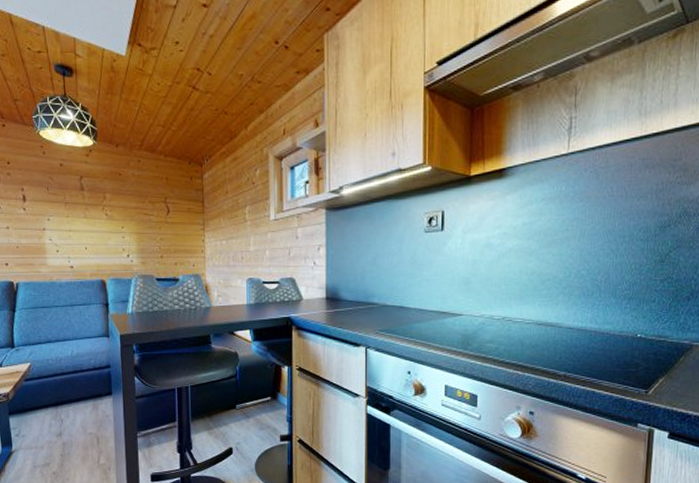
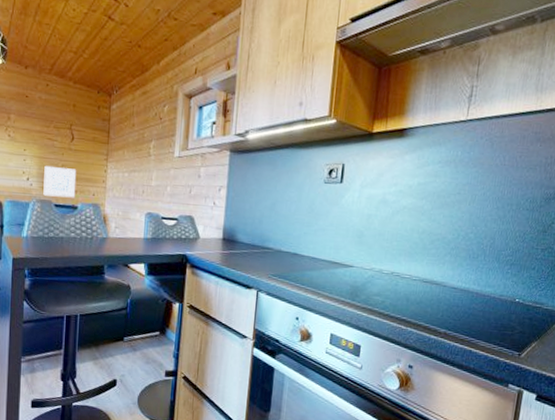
wall art: none [143,240,176,271] -> present [43,165,77,198]

